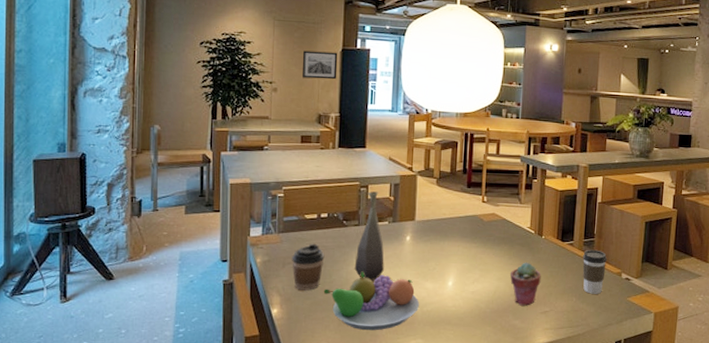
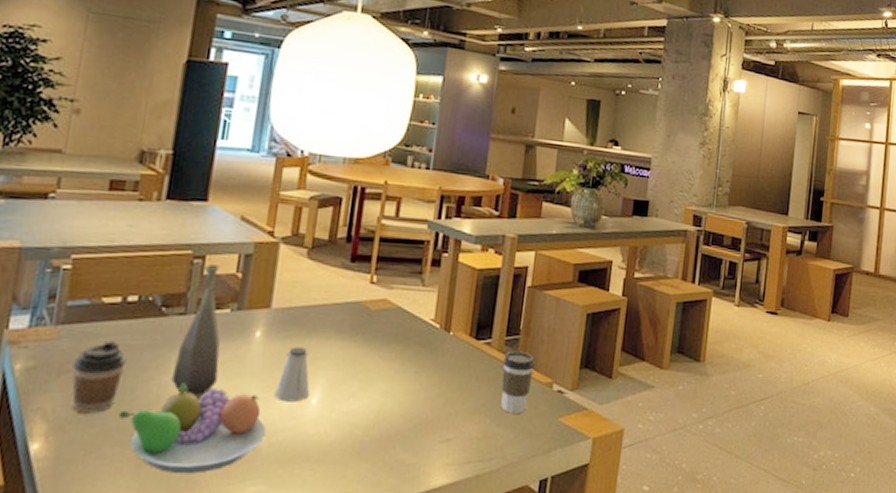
wall art: present [302,50,338,80] -> none [122,58,180,102]
saltshaker: none [422,247,447,285] -> present [274,346,310,402]
potted succulent: present [510,262,541,306] -> none [401,369,445,432]

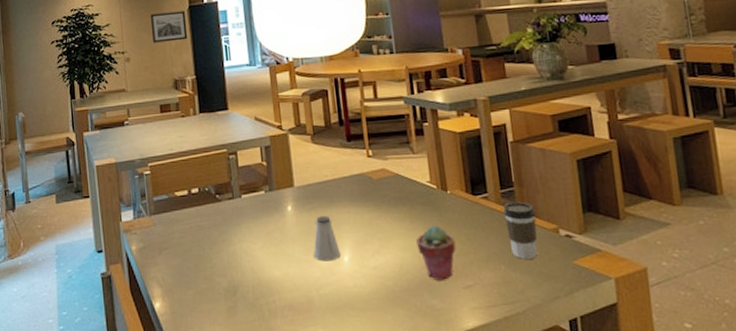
coffee cup: present [72,340,127,413] -> none [167,223,202,279]
fruit bowl: present [118,383,267,474] -> none [205,251,315,323]
wall art: none [122,58,180,102] -> present [150,10,188,43]
bottle: present [171,264,221,397] -> none [235,158,268,262]
potted succulent: none [401,369,445,432] -> present [416,225,456,281]

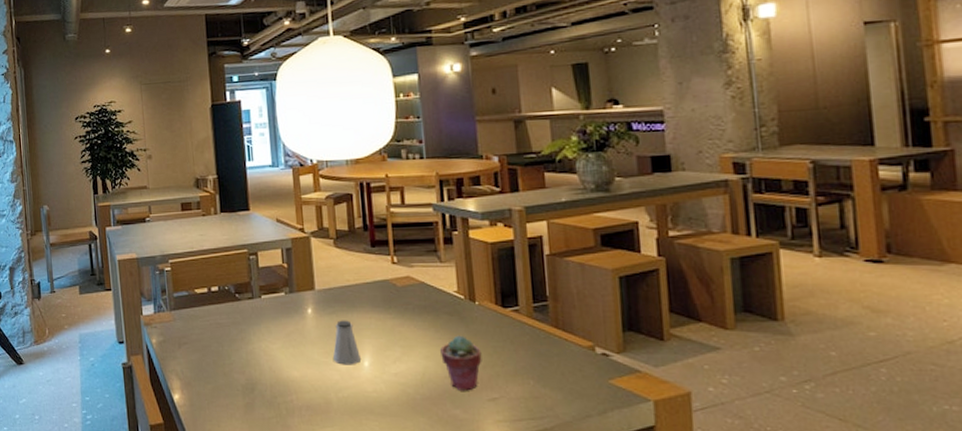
wall art: present [150,10,188,43] -> none [172,109,210,141]
coffee cup: present [503,201,538,259] -> none [535,316,571,375]

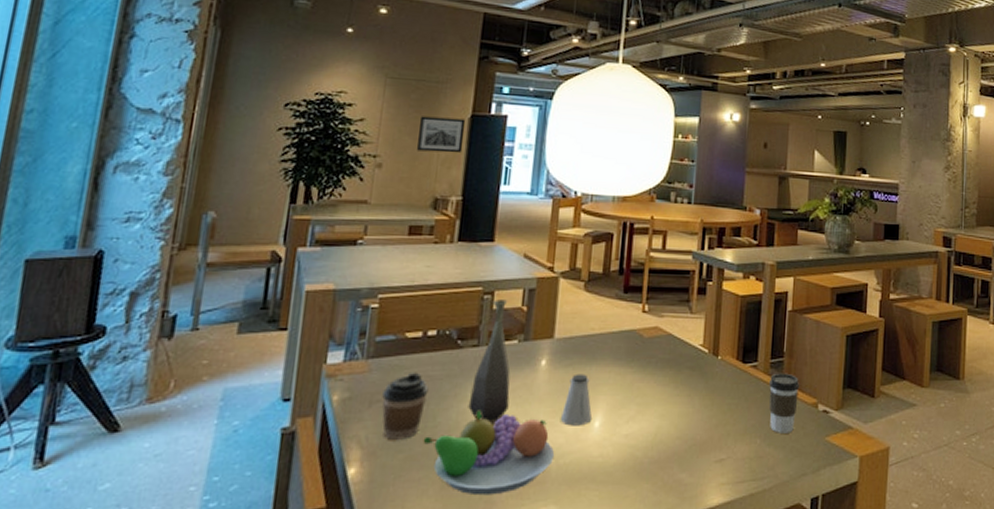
wall art: none [172,109,210,141] -> present [417,116,466,154]
coffee cup: none [187,320,221,374] -> present [382,372,429,440]
fruit bowl: none [224,351,334,421] -> present [423,410,555,496]
bottle: none [253,259,287,361] -> present [468,299,511,423]
potted succulent: present [440,335,482,391] -> none [676,392,716,452]
coffee cup: none [535,316,571,375] -> present [769,373,800,433]

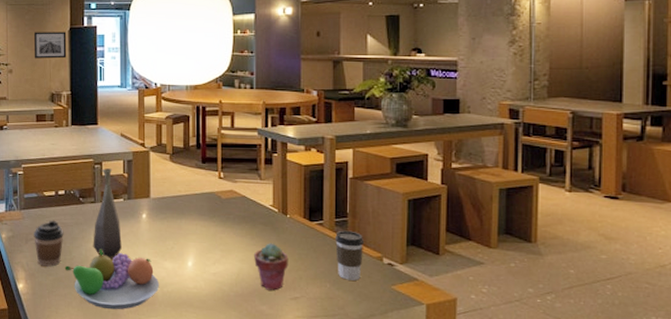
saltshaker: present [560,374,593,426] -> none [161,225,186,265]
potted succulent: none [676,392,716,452] -> present [254,243,289,291]

